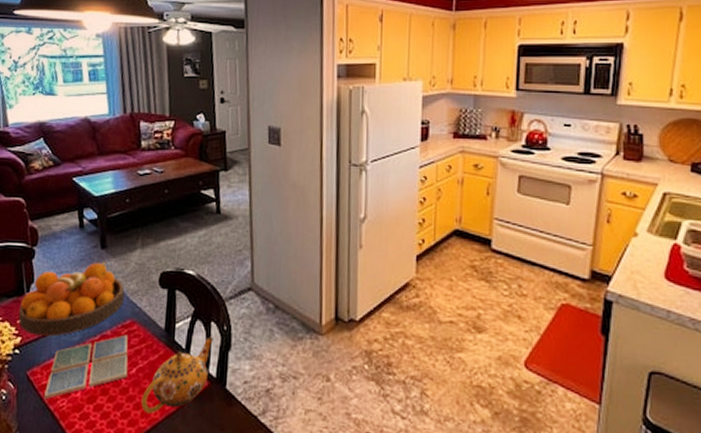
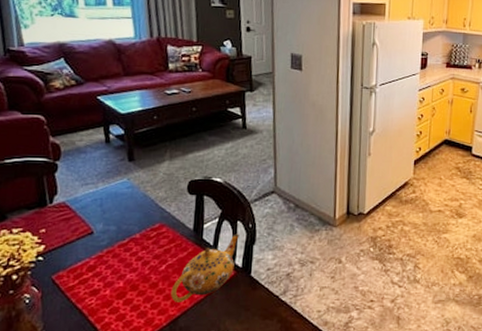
fruit bowl: present [18,261,125,337] -> none [41,172,154,243]
drink coaster: present [44,334,128,399] -> none [71,237,158,299]

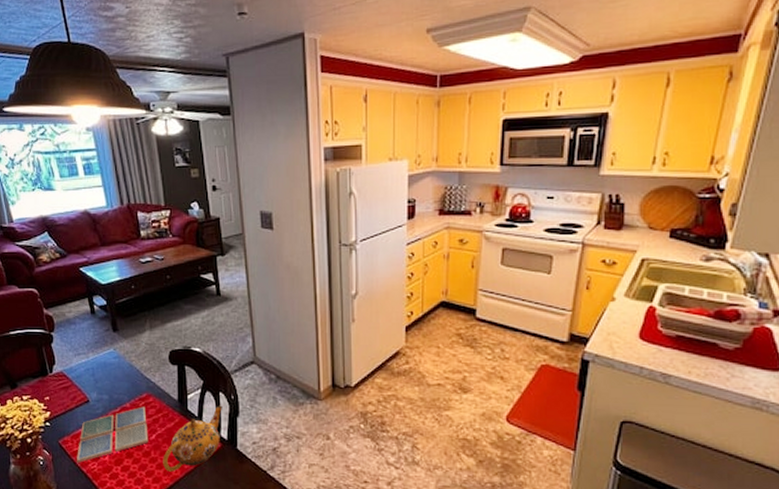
drink coaster: none [71,237,158,299] -> present [77,406,149,463]

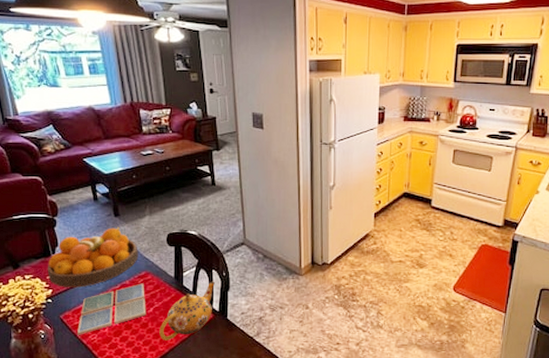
fruit bowl: none [44,342,139,410] -> present [47,226,138,288]

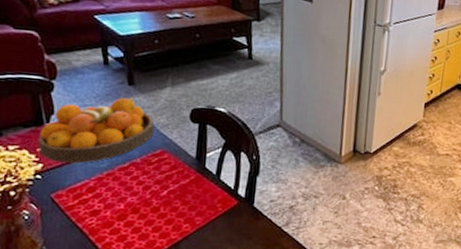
drink coaster: present [77,283,146,335] -> none [71,162,159,218]
teapot: present [159,281,215,341] -> none [172,164,243,228]

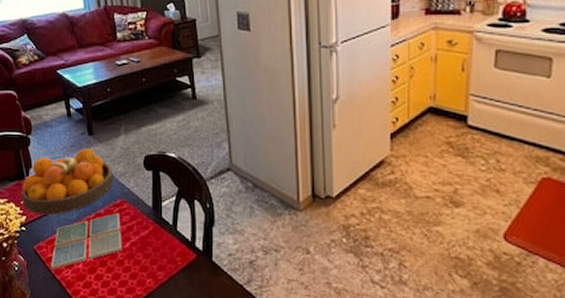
drink coaster: none [71,162,159,218] -> present [51,213,122,270]

